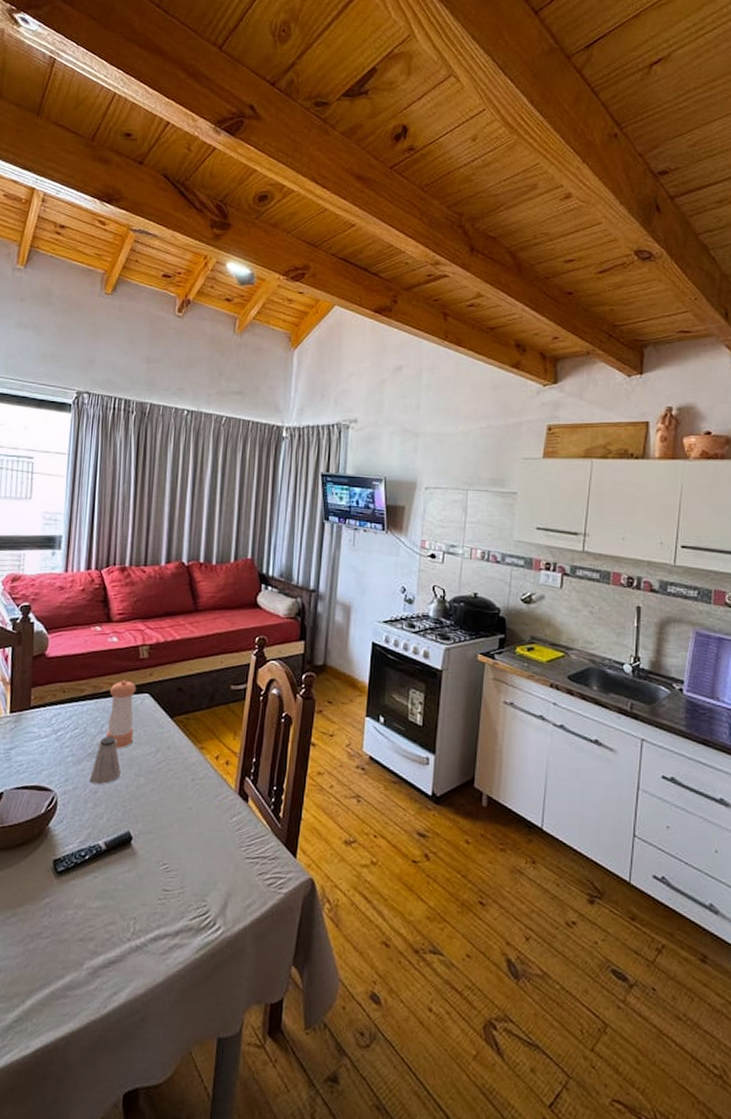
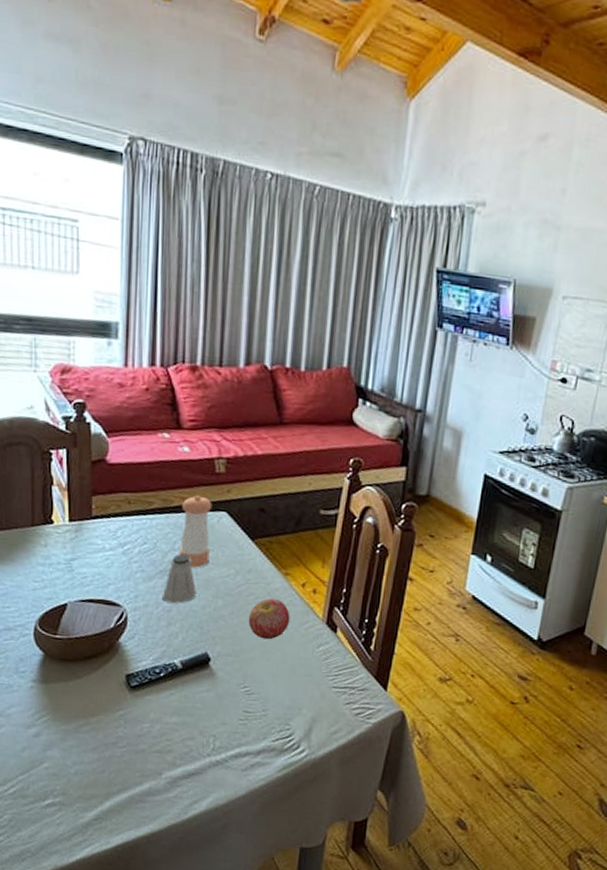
apple: none [167,772,206,814] -> present [248,597,290,640]

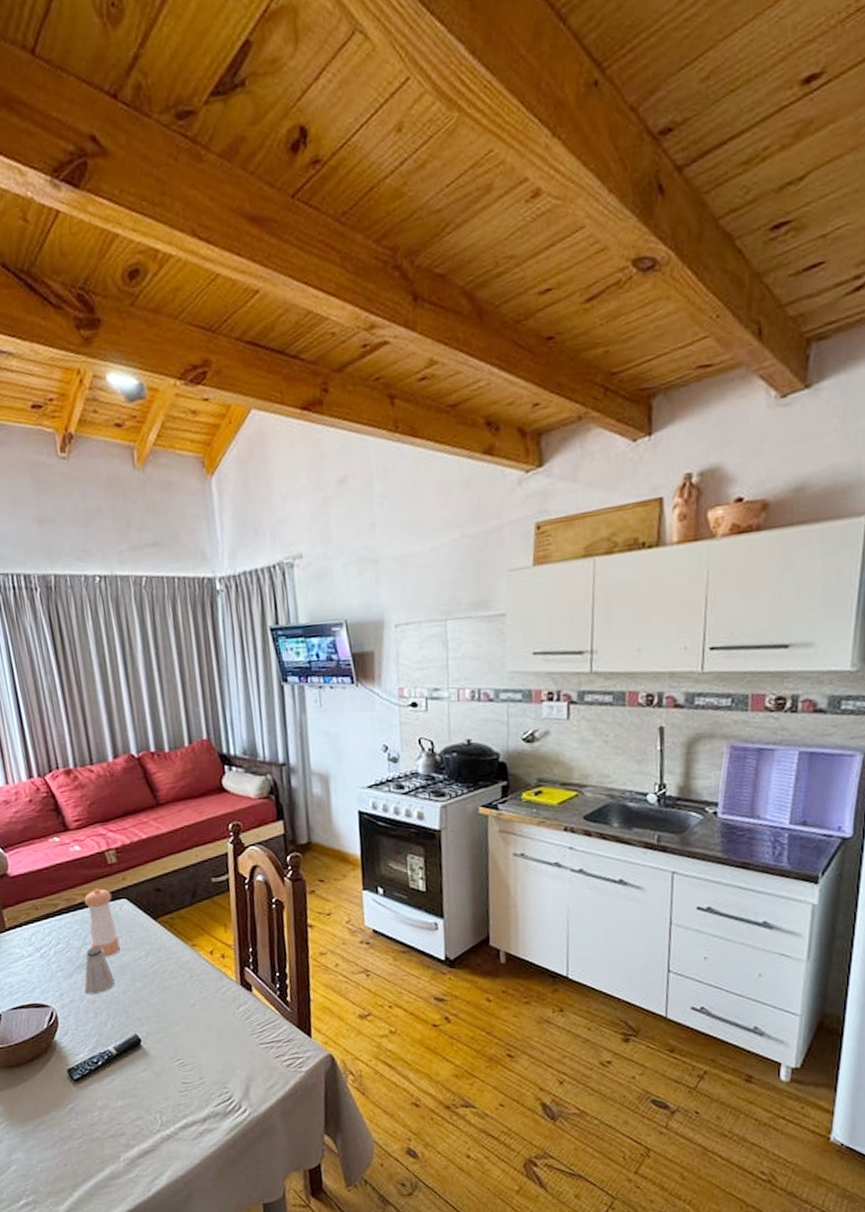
apple: present [248,597,290,640] -> none [167,970,207,1011]

